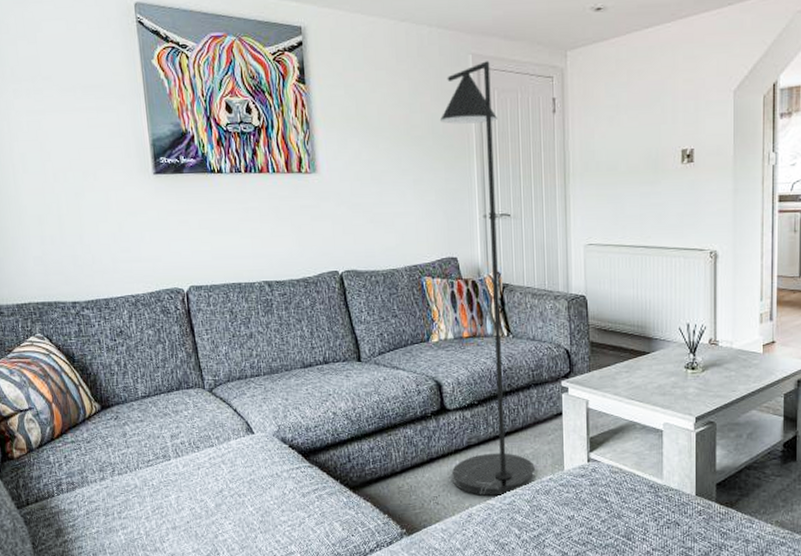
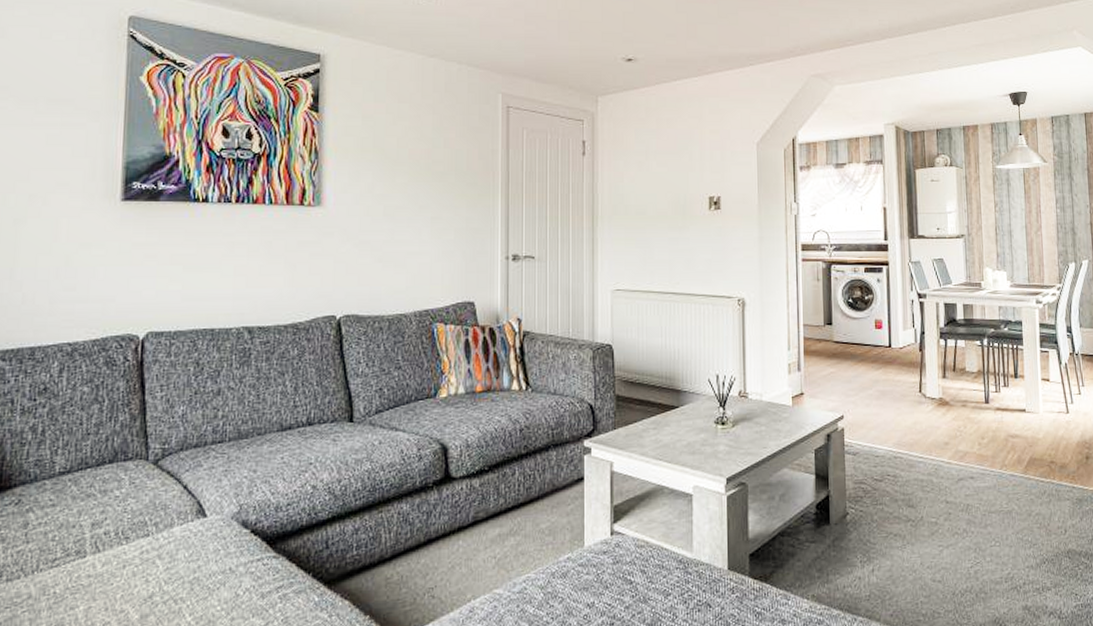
floor lamp: present [439,61,536,496] -> none [452,101,552,583]

